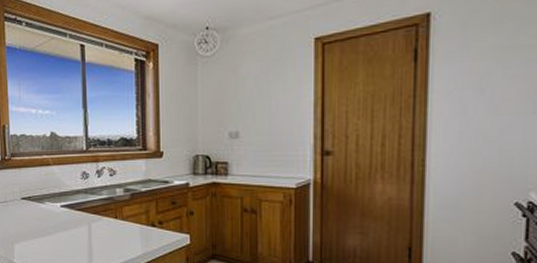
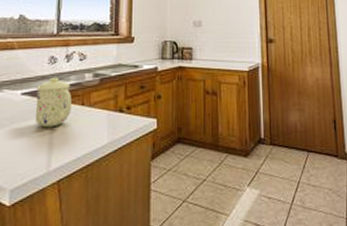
mug: none [73,191,106,237] -> present [34,77,72,128]

